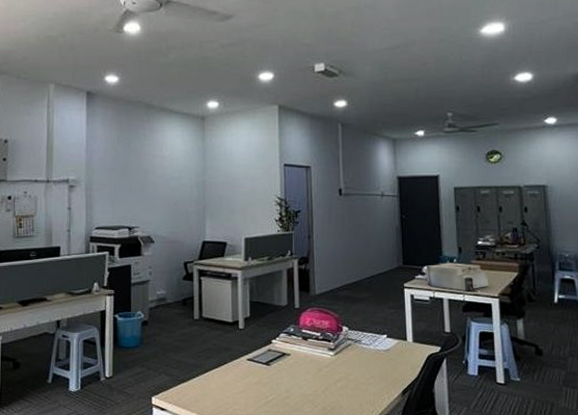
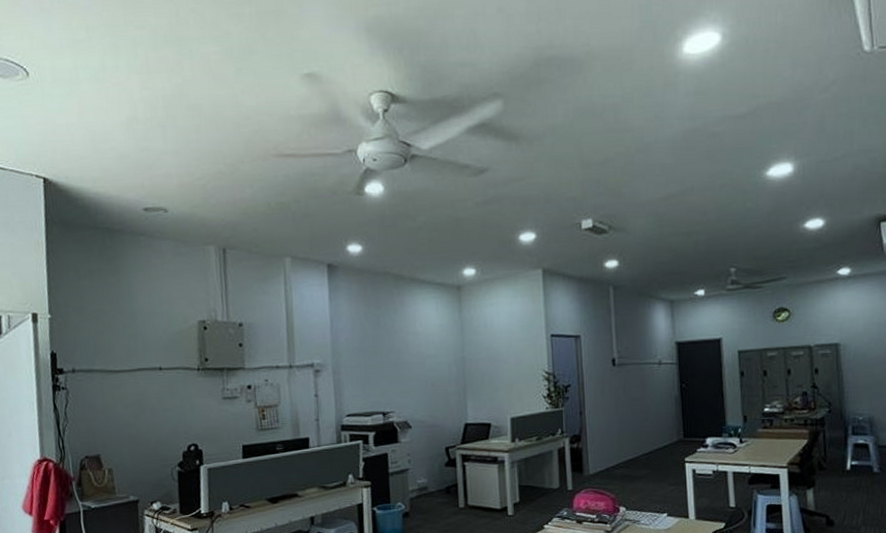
printer: present [422,263,489,293] -> none [704,432,777,464]

